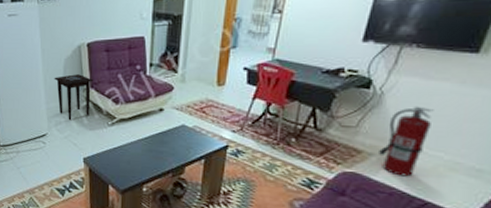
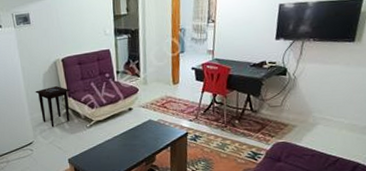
fire extinguisher: present [377,106,434,177] -> none [299,85,332,141]

